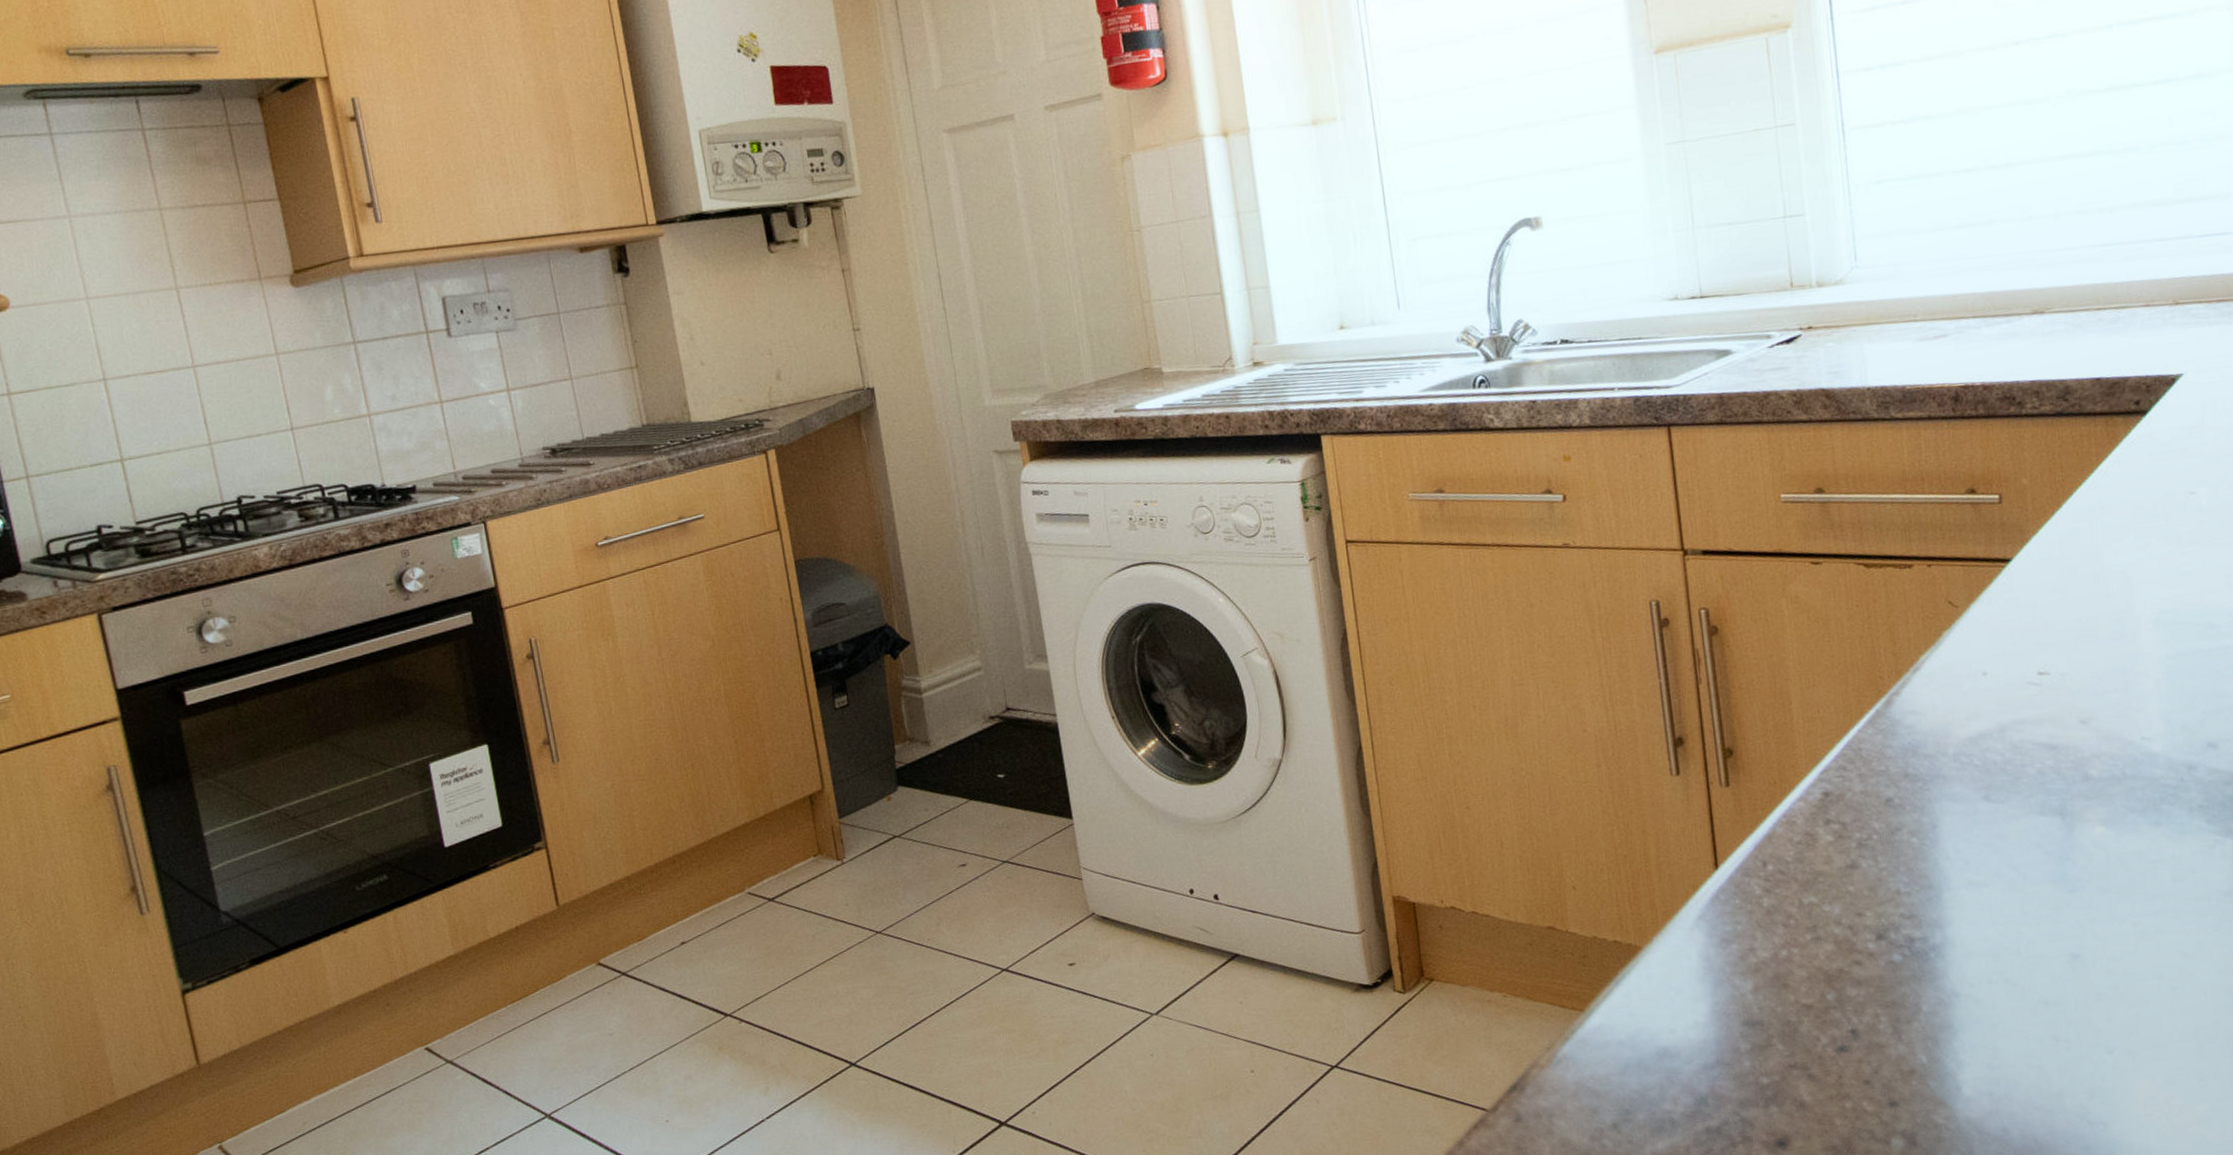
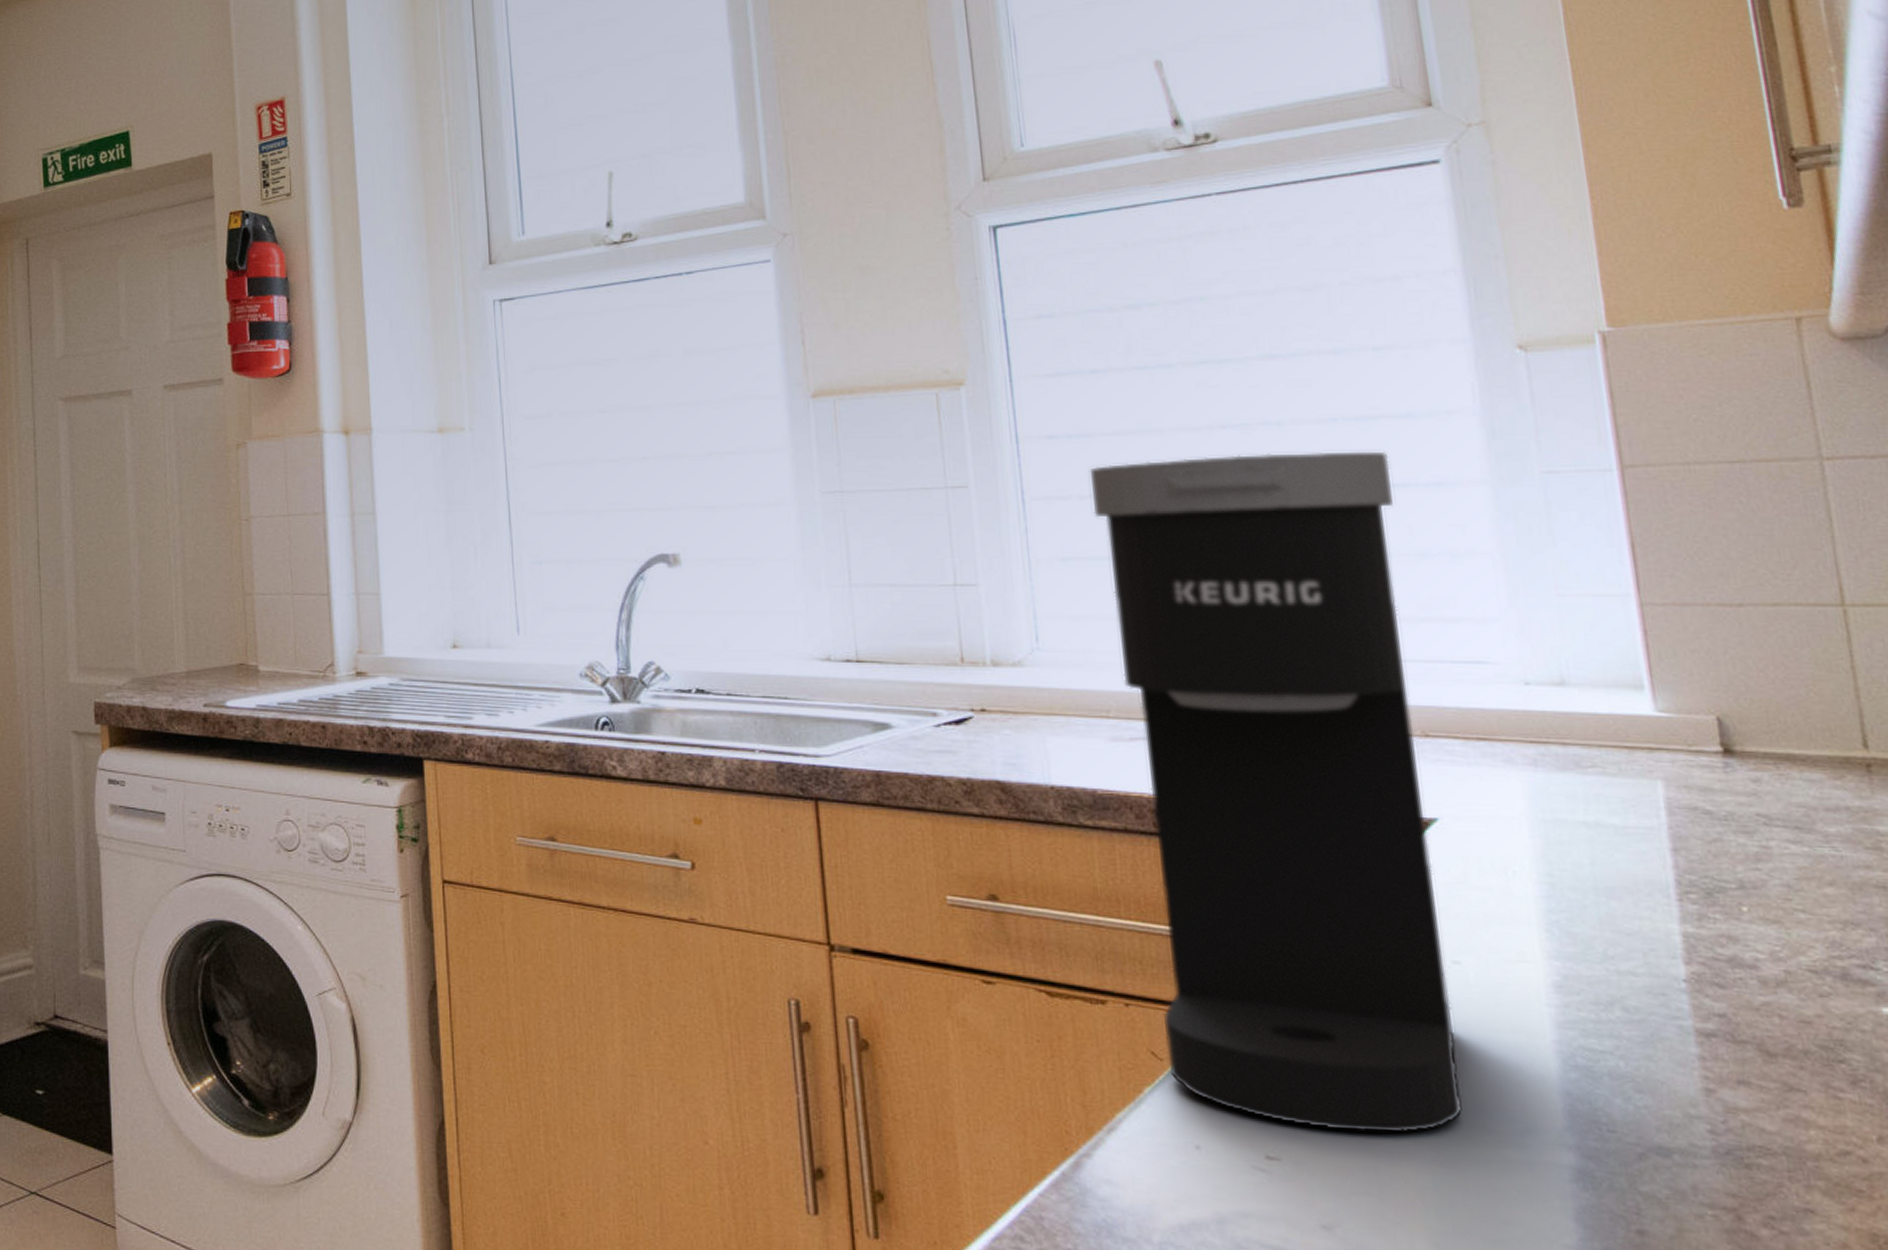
coffee maker: none [1901,51,2192,644] -> present [1089,451,1463,1134]

